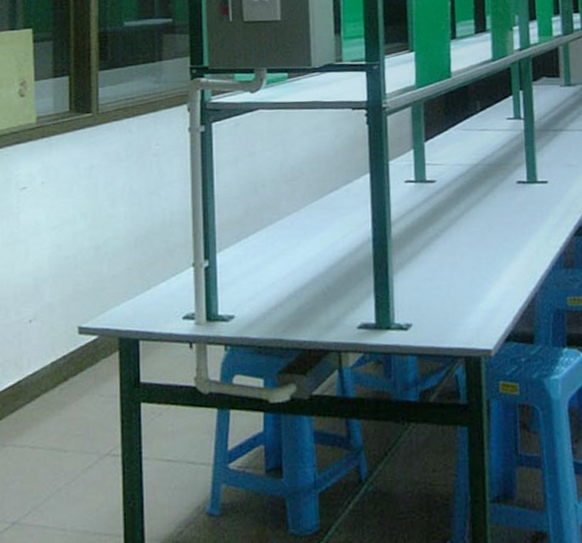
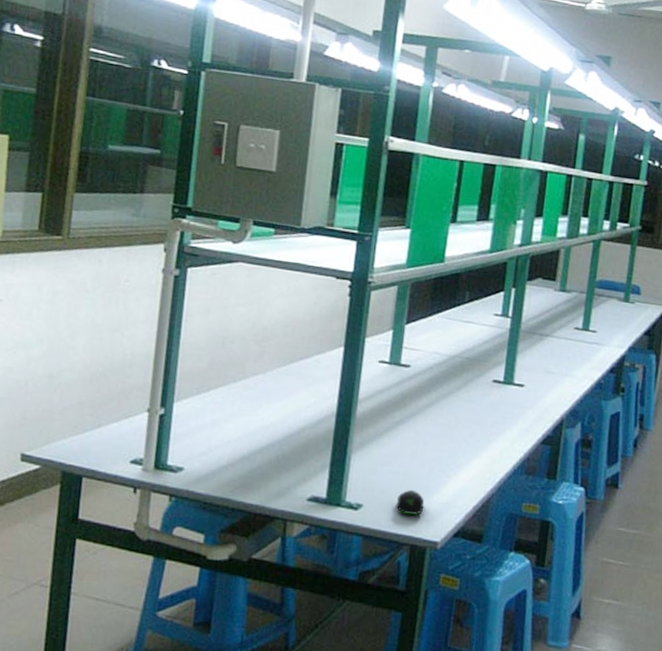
computer mouse: none [445,301,472,327] -> present [397,489,425,515]

